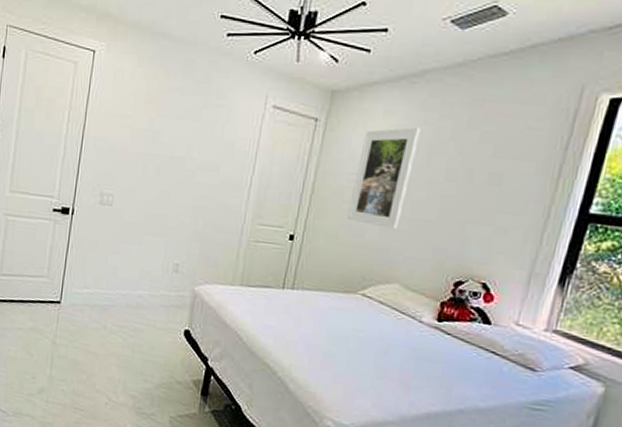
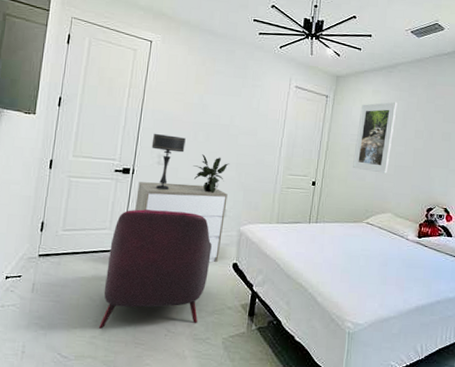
armchair: none [37,256,160,396] -> present [99,209,212,329]
dresser: none [74,224,181,327] -> present [135,182,228,262]
table lamp: none [93,166,132,237] -> present [151,133,186,191]
potted plant: none [140,194,185,243] -> present [193,154,230,193]

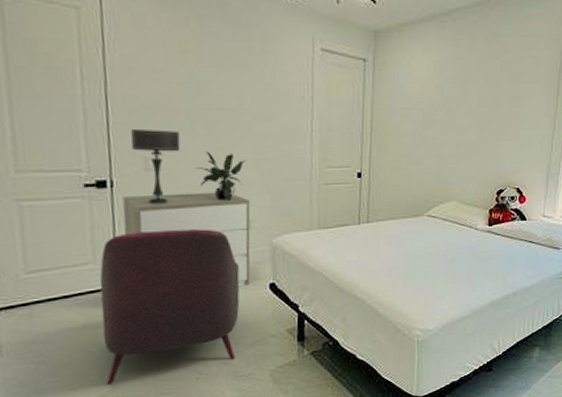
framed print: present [353,102,398,174] -> none [406,61,455,154]

